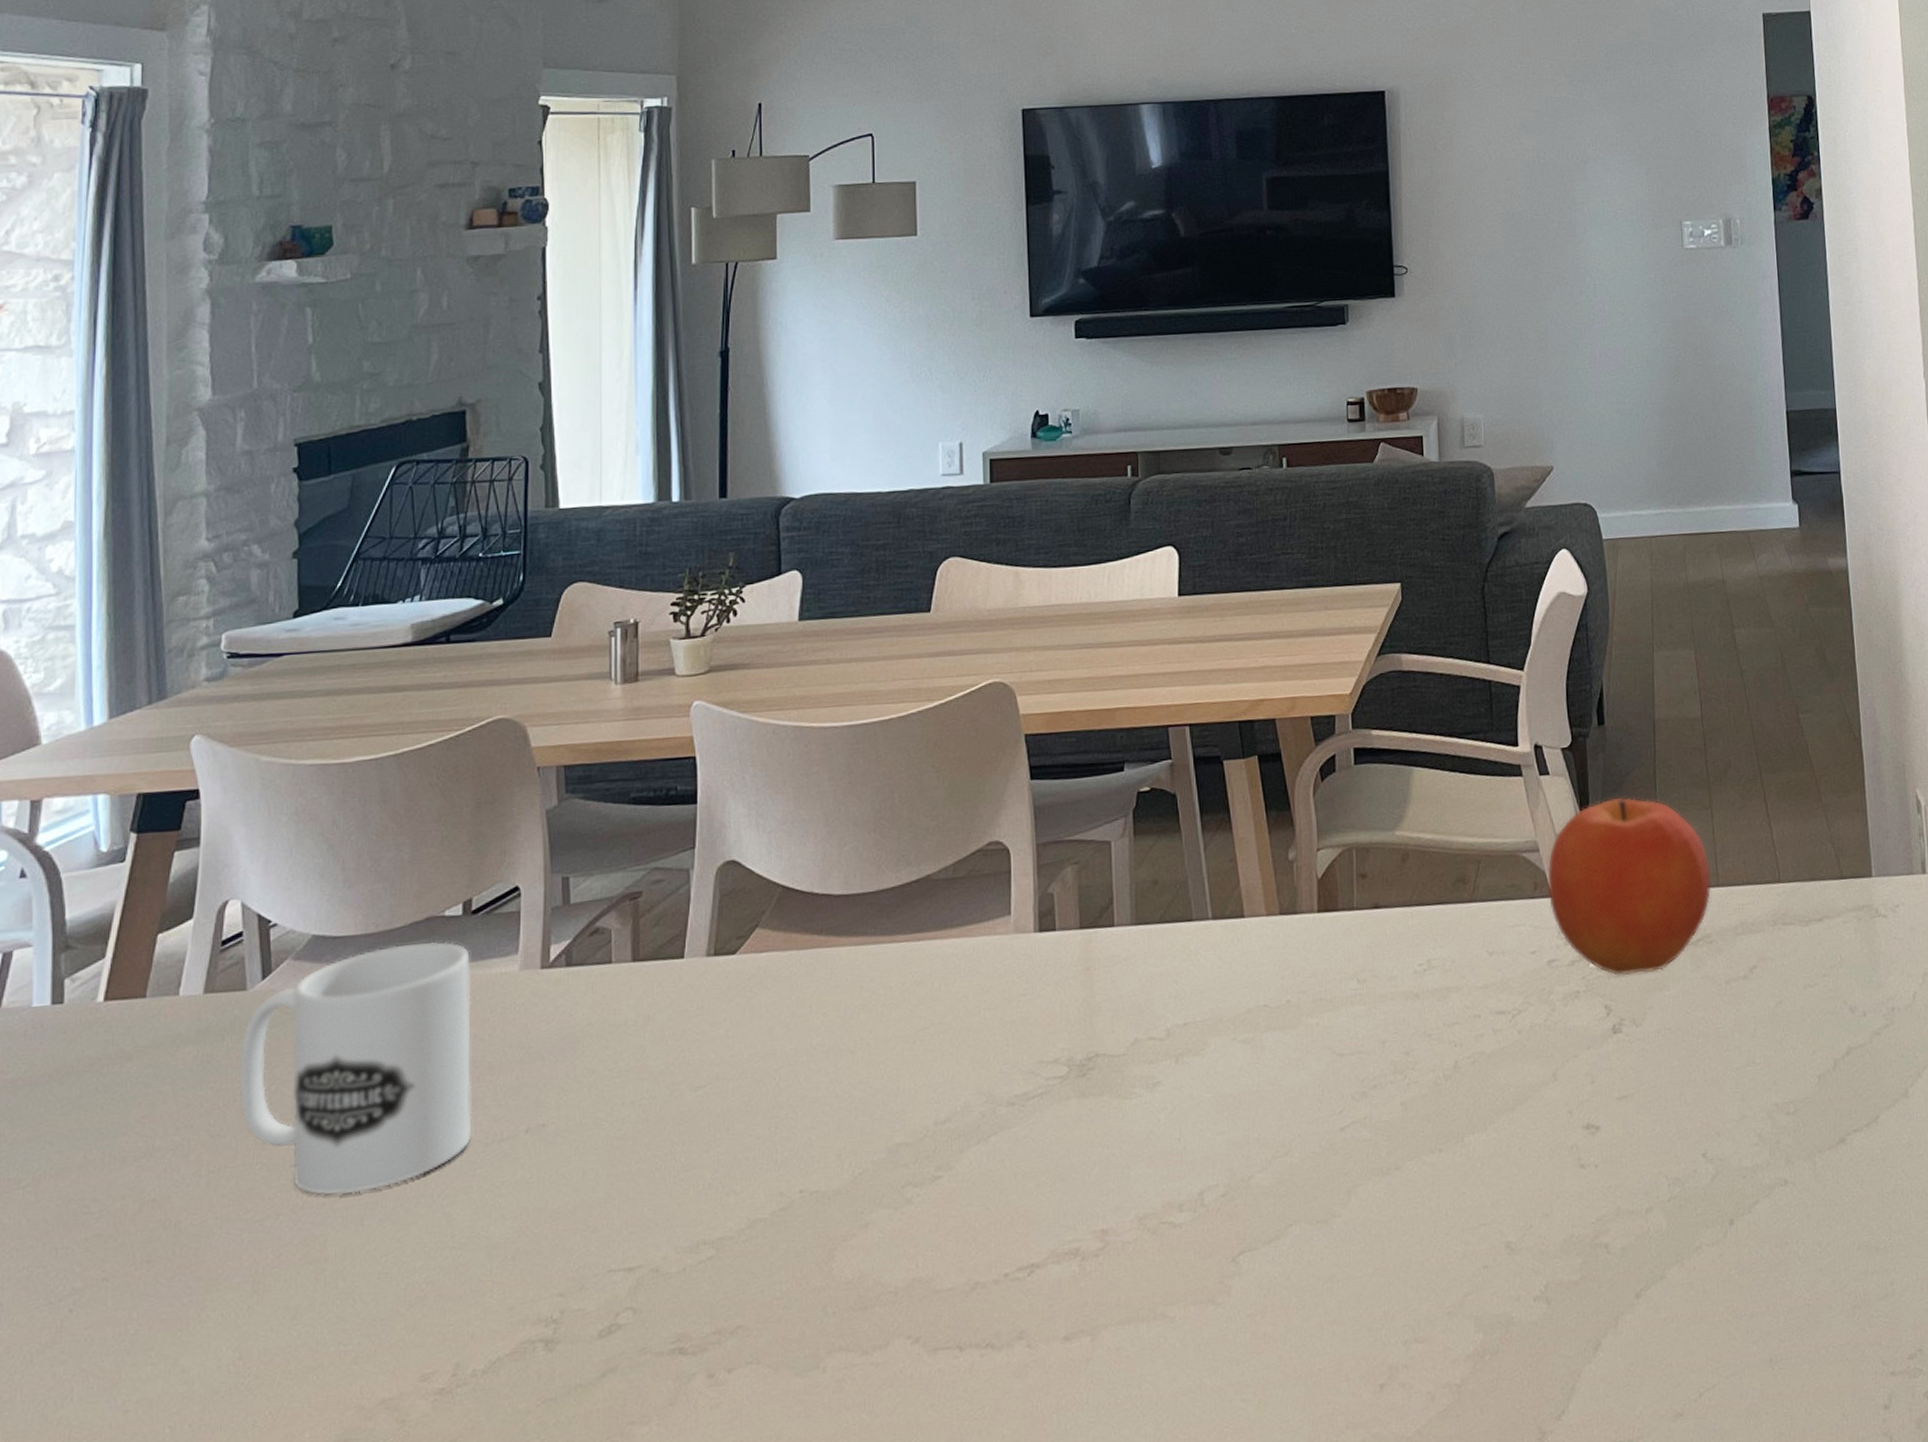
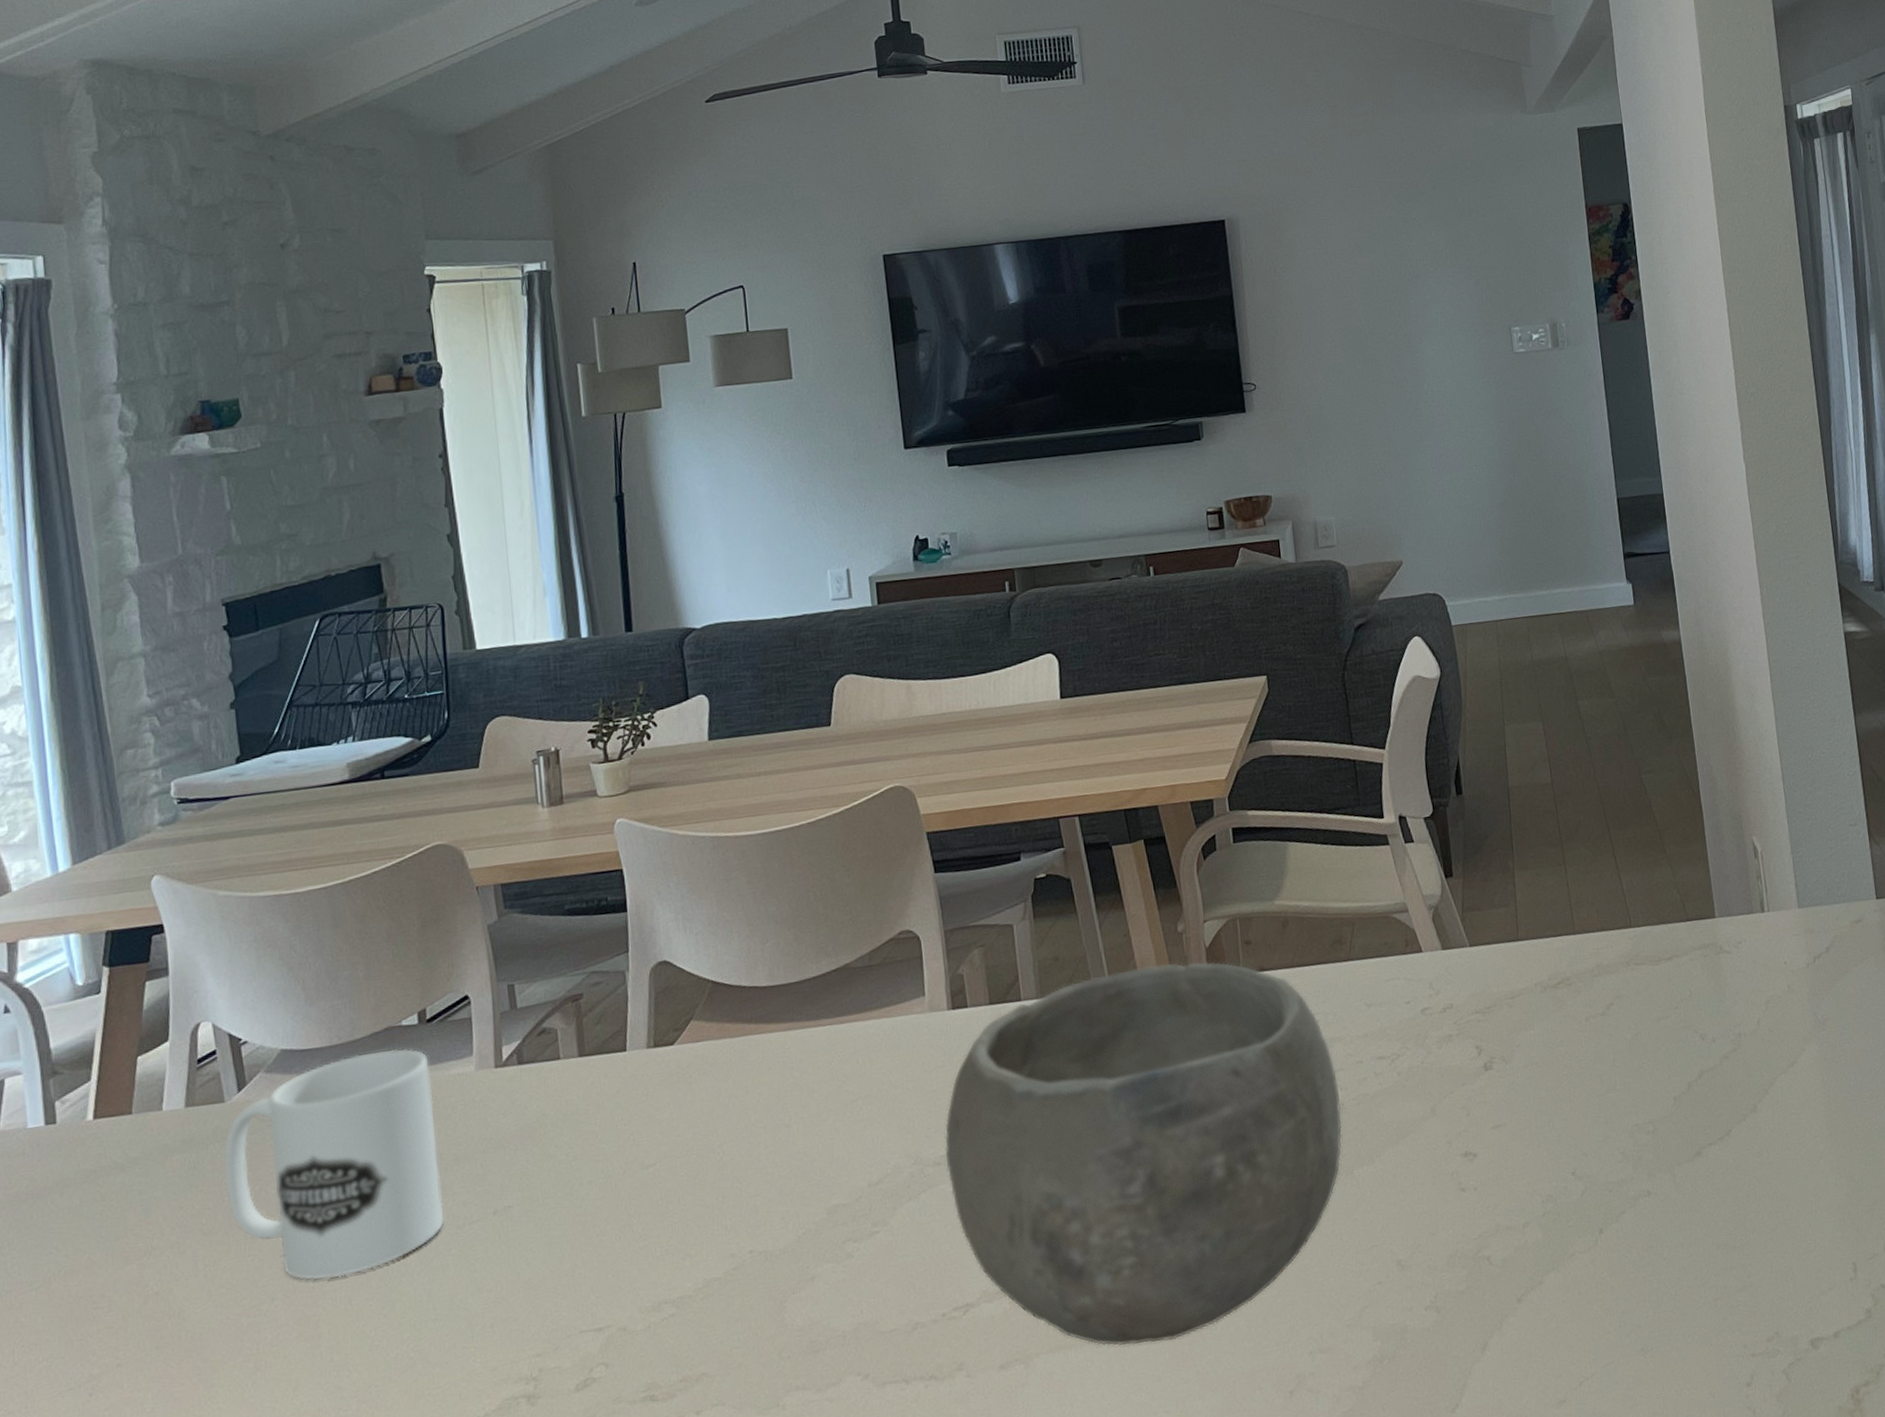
bowl: none [1020,893,1455,1322] -> present [945,961,1342,1346]
fruit: present [1547,797,1712,975] -> none [1417,859,1569,1019]

